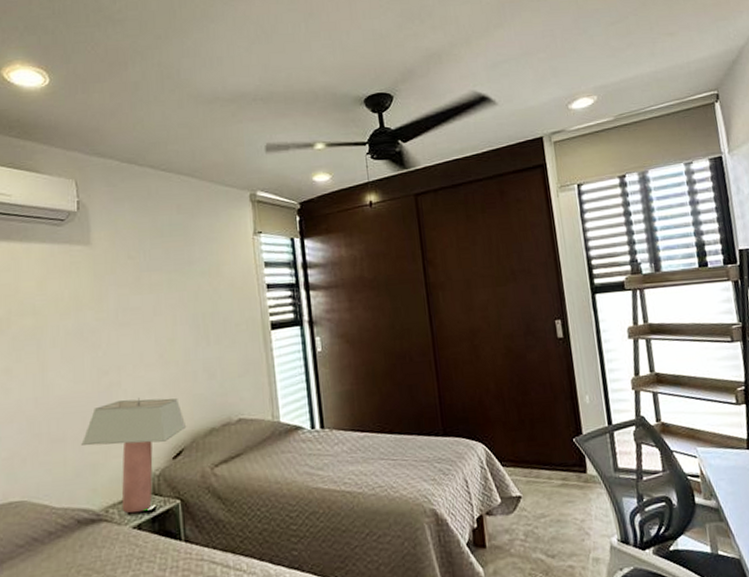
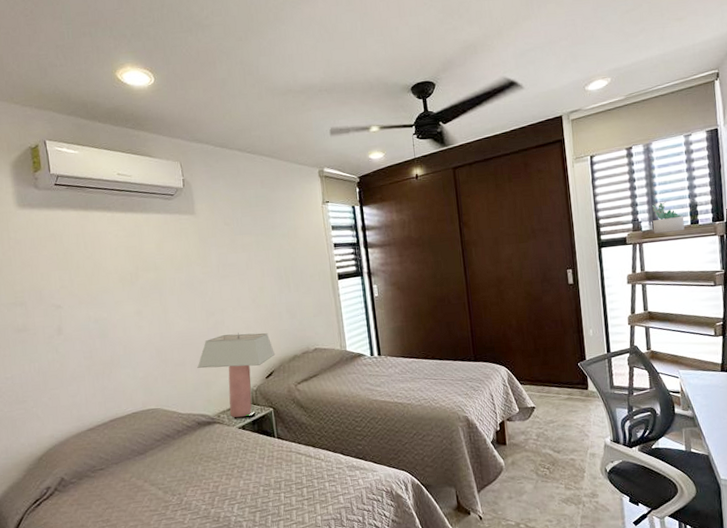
succulent plant: none [653,240,692,278] -> present [652,202,685,234]

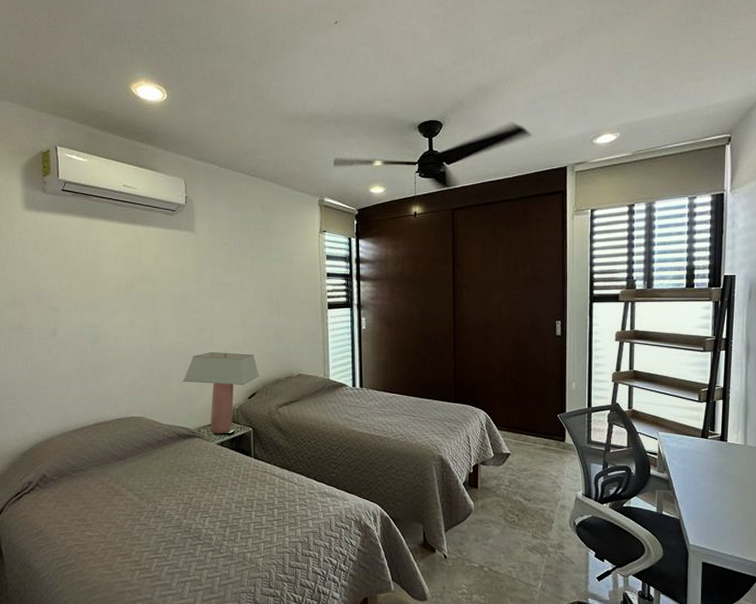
succulent plant: present [652,202,685,234] -> none [647,262,679,293]

